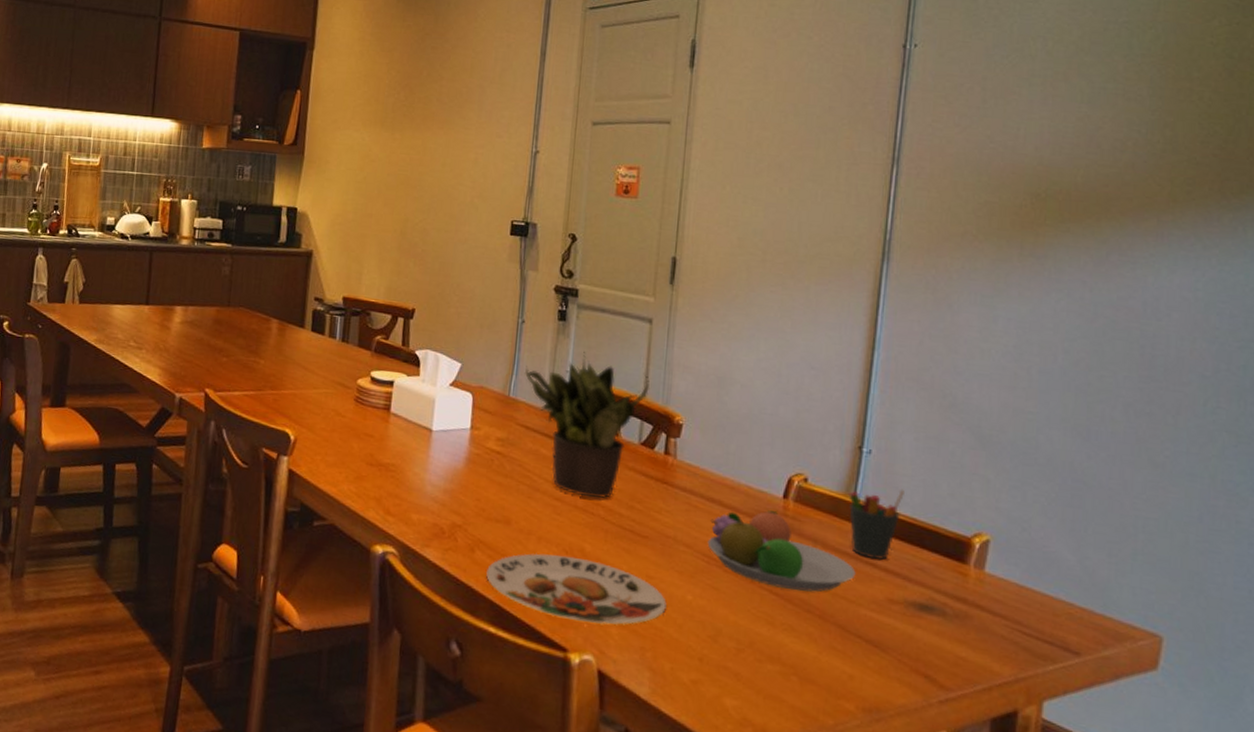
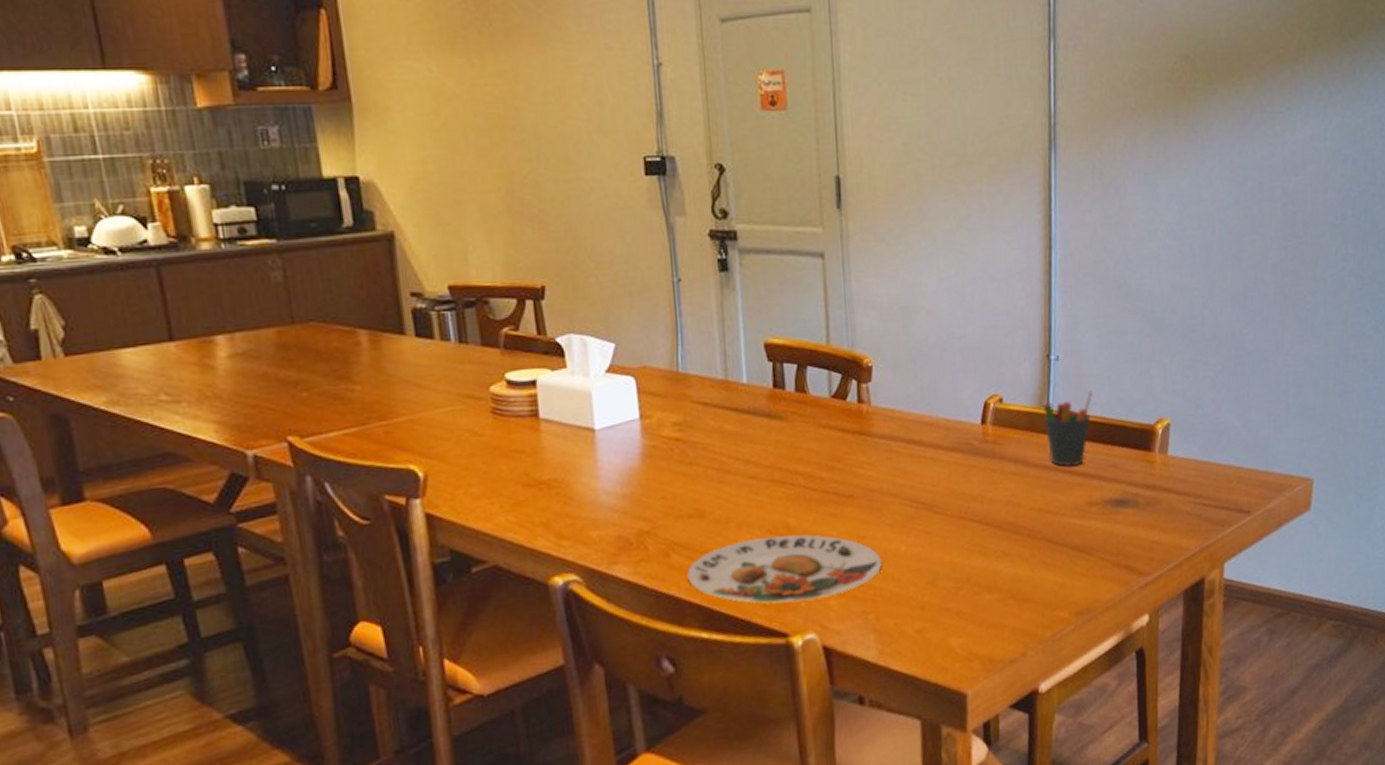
potted plant: present [524,351,650,498] -> none [690,302,833,469]
fruit bowl: present [707,510,856,592] -> none [913,439,1057,517]

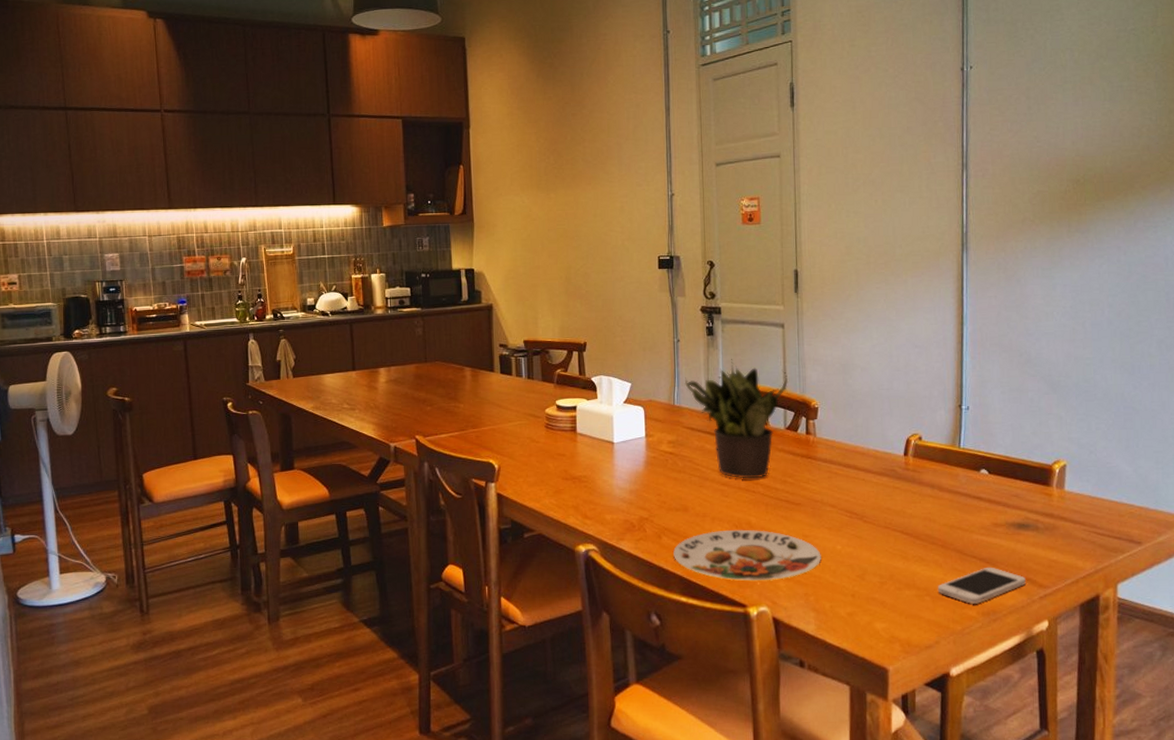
potted plant: none [690,302,833,469] -> present [684,358,789,479]
smartphone: none [1023,556,1124,604] -> present [937,567,1026,604]
pen holder: present [1042,390,1093,467] -> none [955,434,998,494]

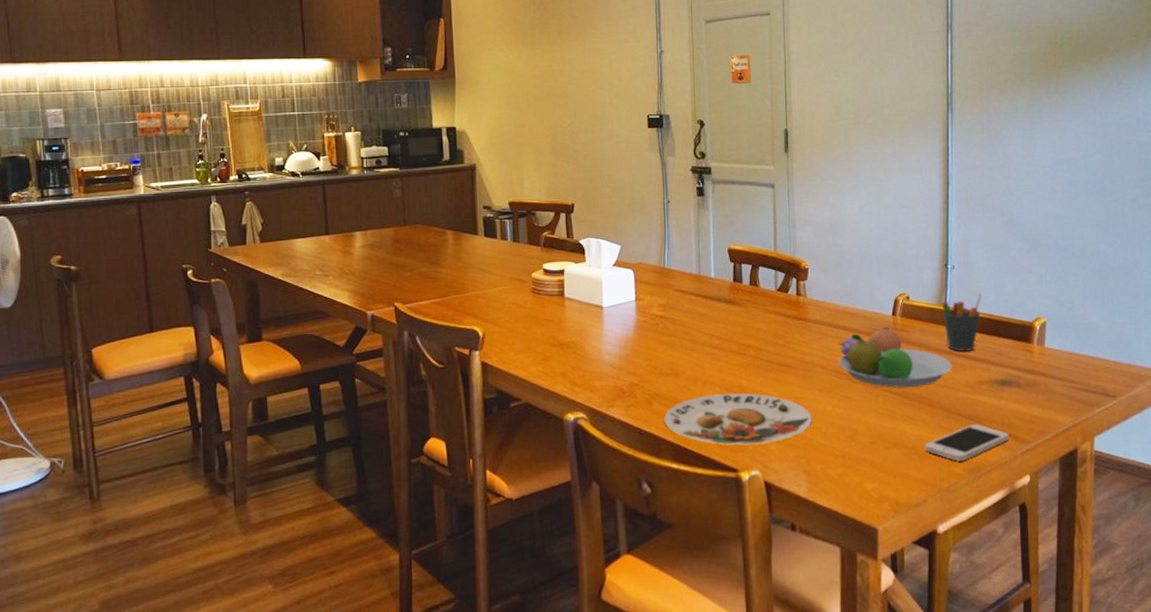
potted plant: present [684,358,789,479] -> none [674,219,779,342]
fruit bowl: none [848,467,967,528] -> present [838,327,953,388]
pen holder: none [955,434,998,494] -> present [941,293,982,352]

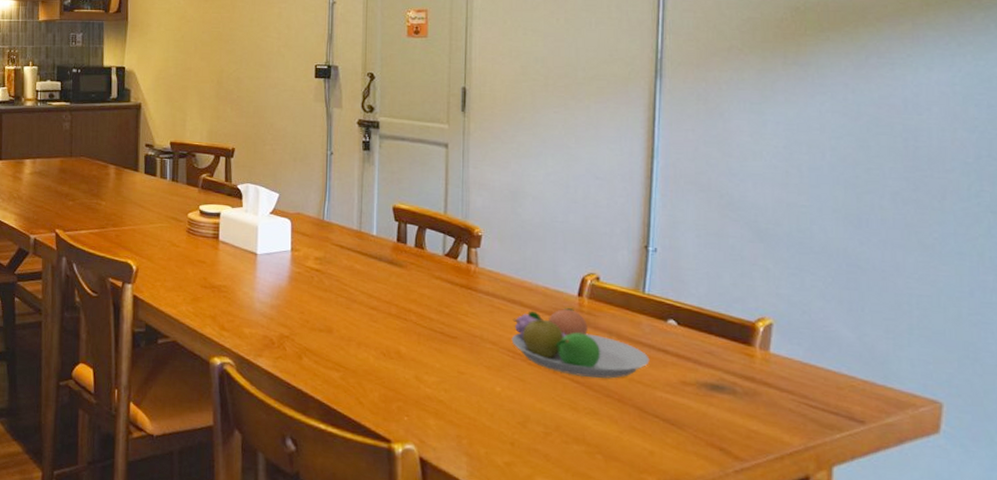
plate: present [664,393,812,445] -> none [314,357,478,418]
smartphone: present [924,424,1009,461] -> none [611,429,718,470]
pen holder: present [941,293,982,352] -> none [638,282,690,347]

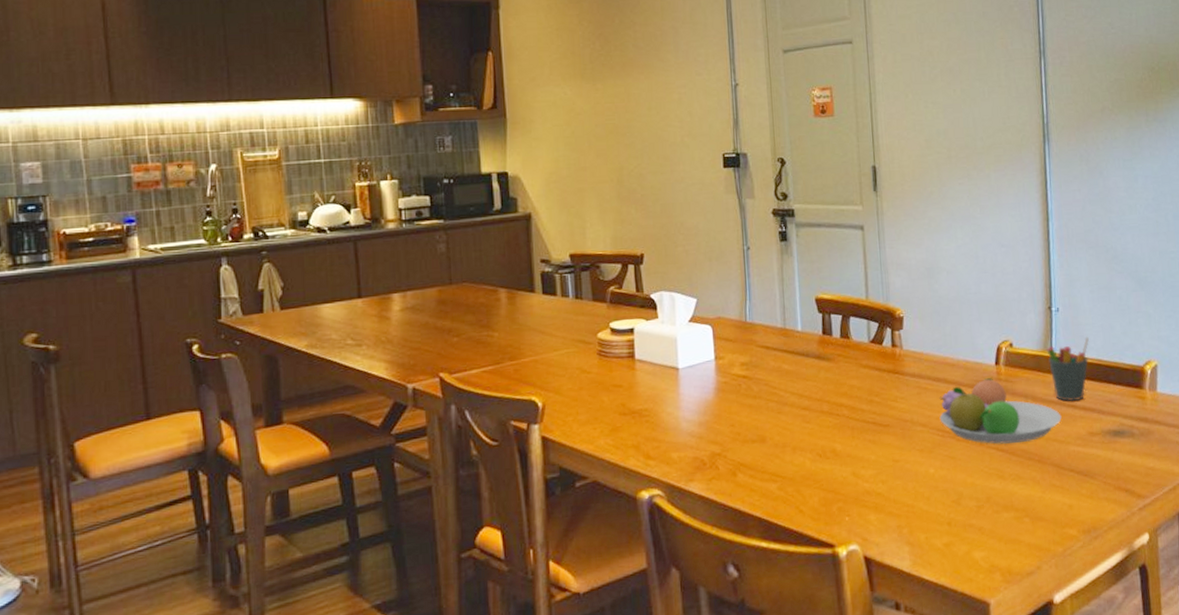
pen holder: none [638,282,690,347] -> present [1046,336,1089,402]

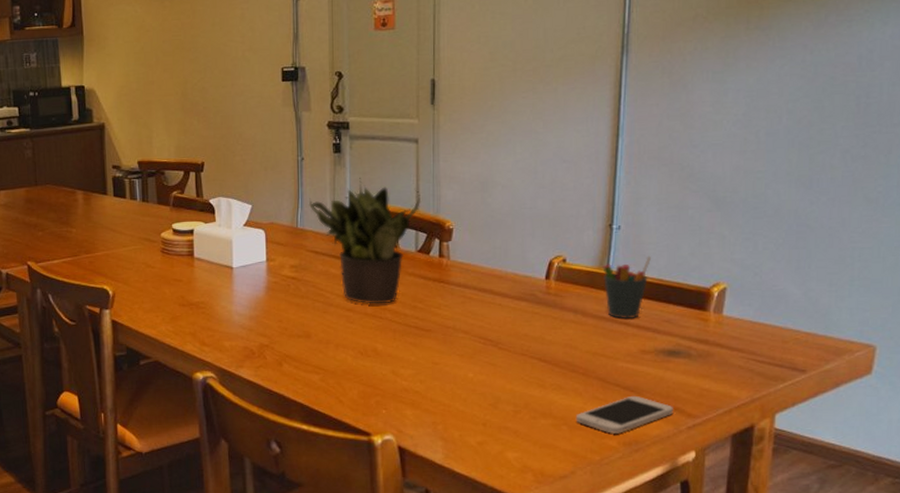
potted plant: none [756,266,871,401] -> present [308,177,422,305]
fruit bowl: present [939,378,1062,444] -> none [482,291,612,355]
smartphone: none [1036,480,1125,522] -> present [575,395,673,434]

